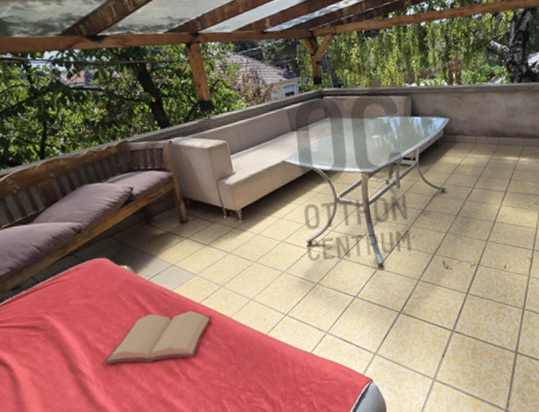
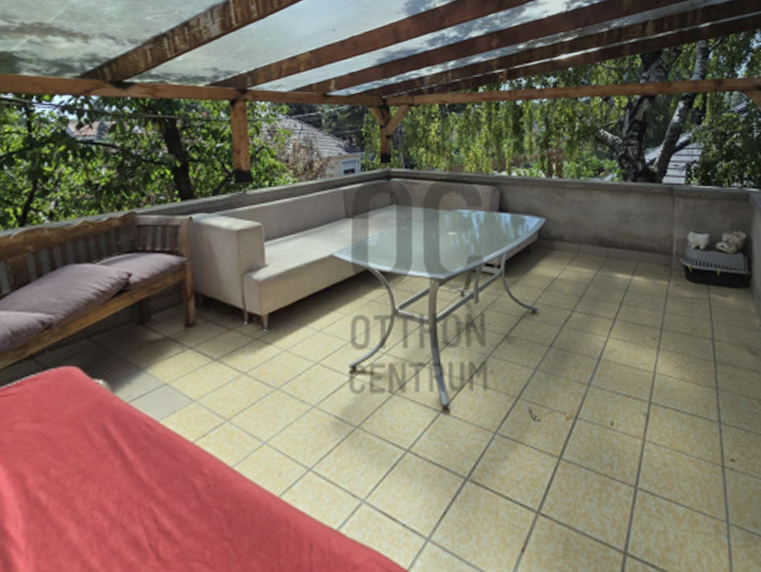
hardback book: present [101,310,213,366] -> none [38,452,208,528]

